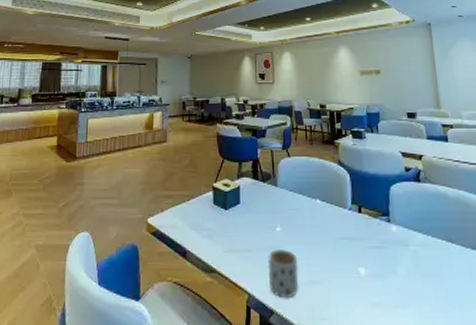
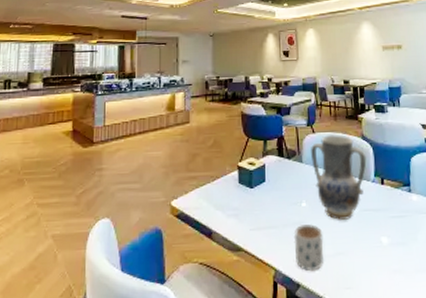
vase: none [286,159,344,247] -> present [311,135,367,220]

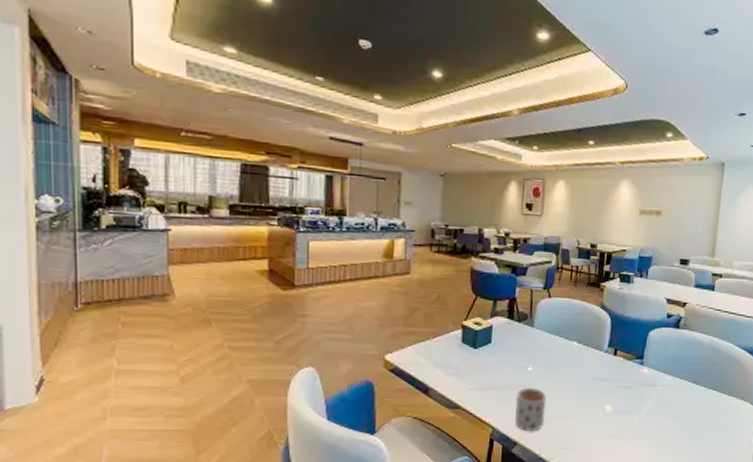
vase: present [311,135,367,220] -> none [543,301,603,386]

